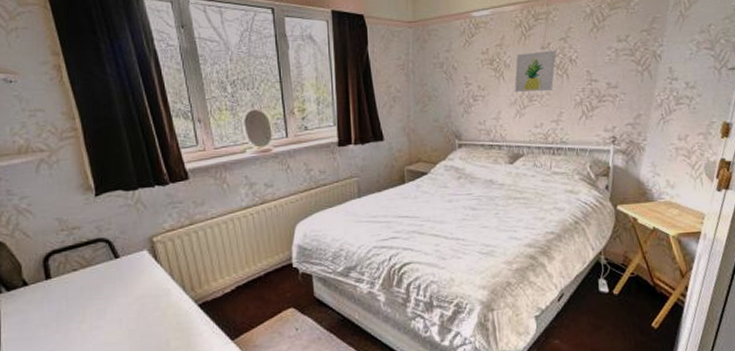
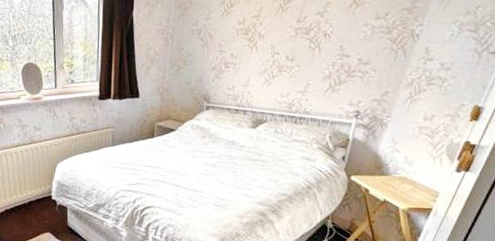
wall art: present [514,50,556,92] -> none [265,24,312,62]

